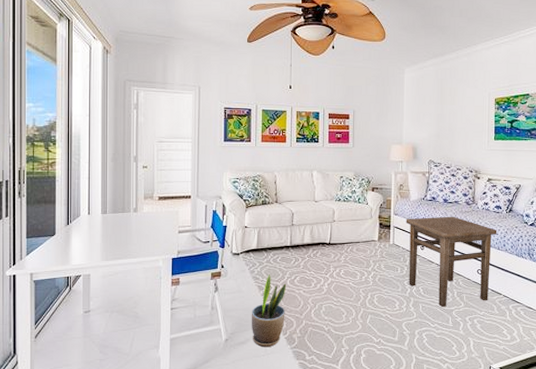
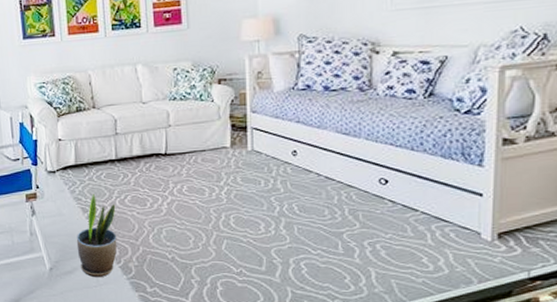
side table: present [406,216,497,307] -> none [268,108,410,228]

